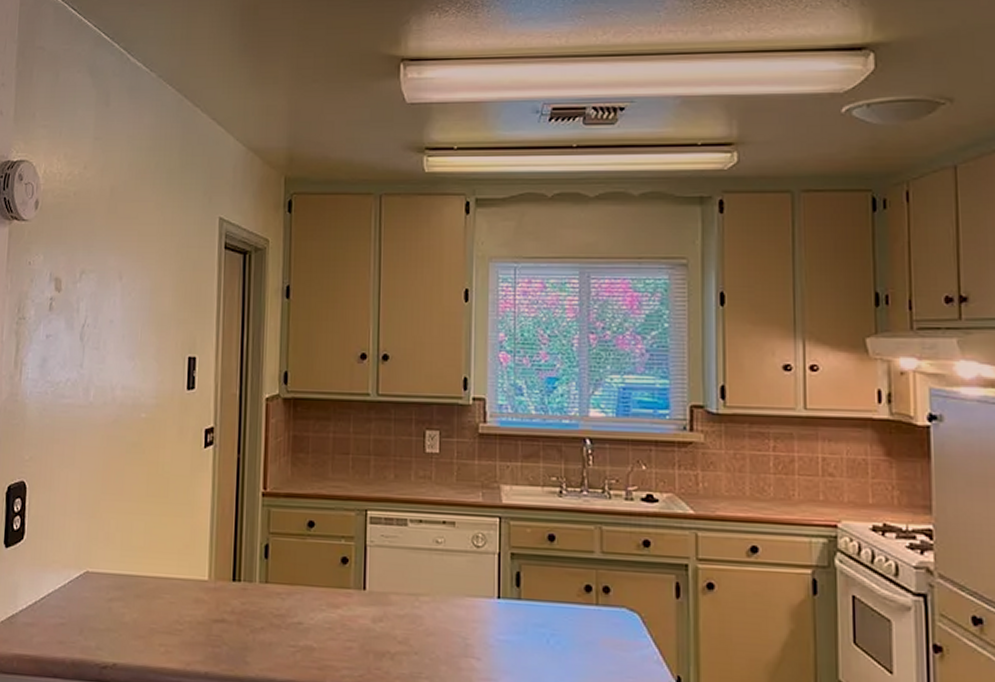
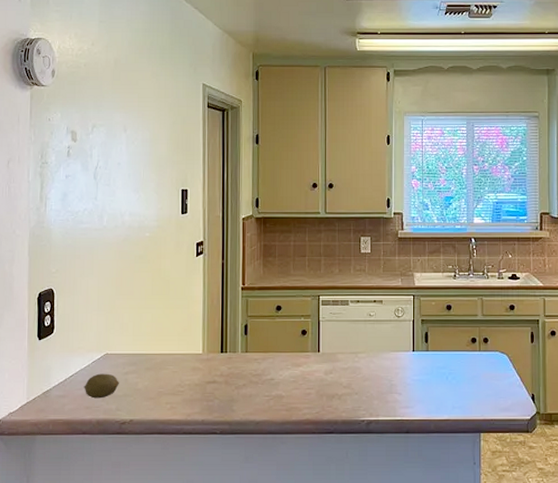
fruit: none [57,597,101,632] -> present [84,373,119,399]

